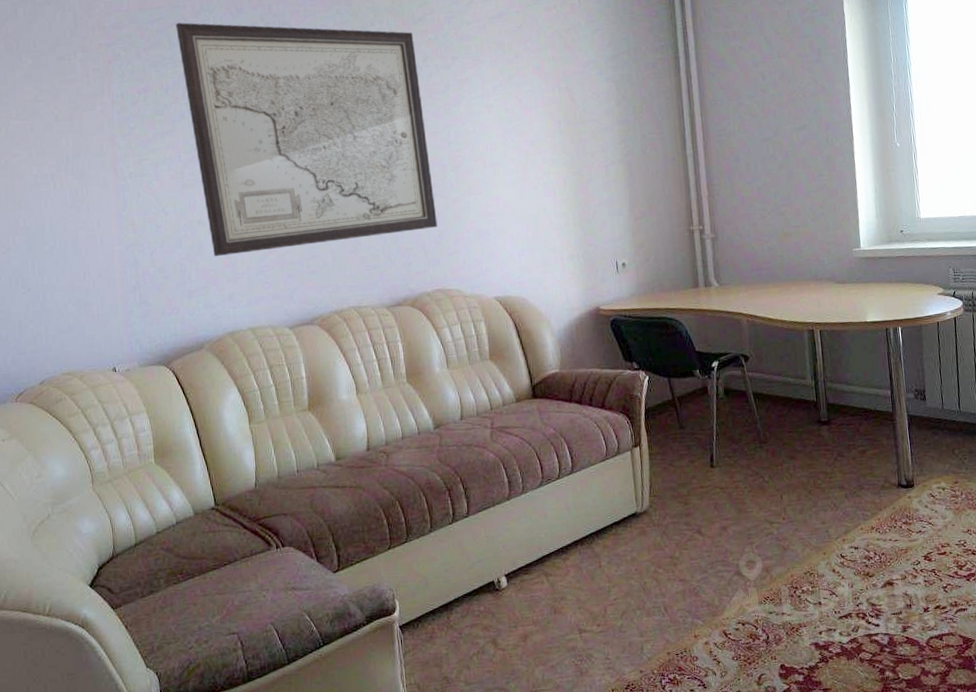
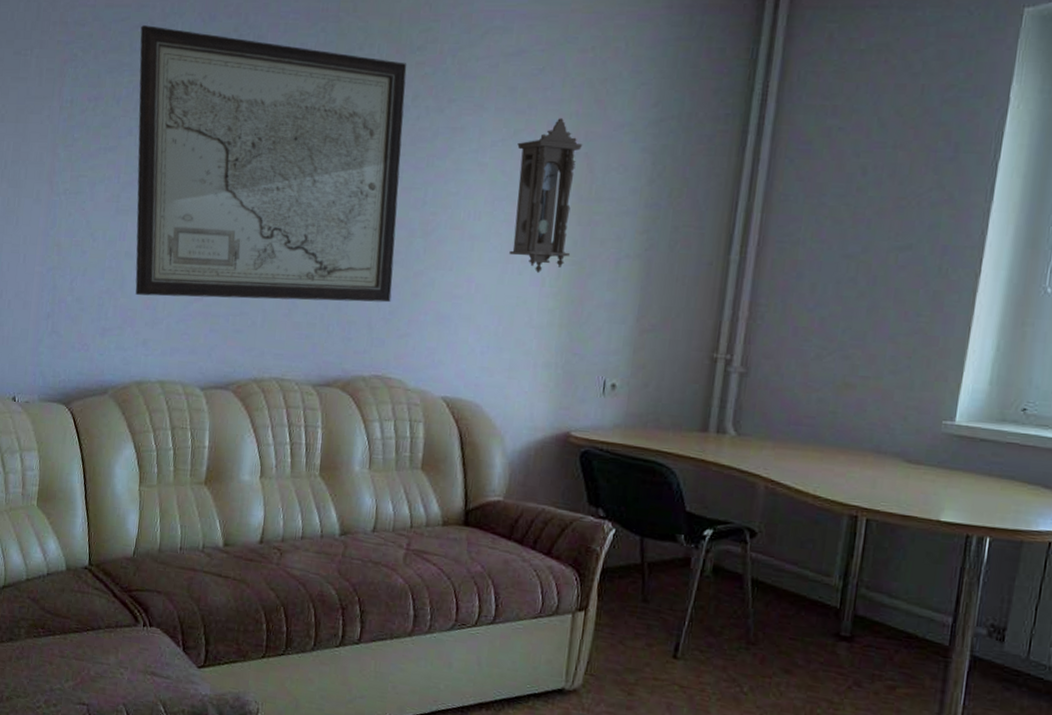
pendulum clock: none [513,63,571,185] -> present [509,118,583,273]

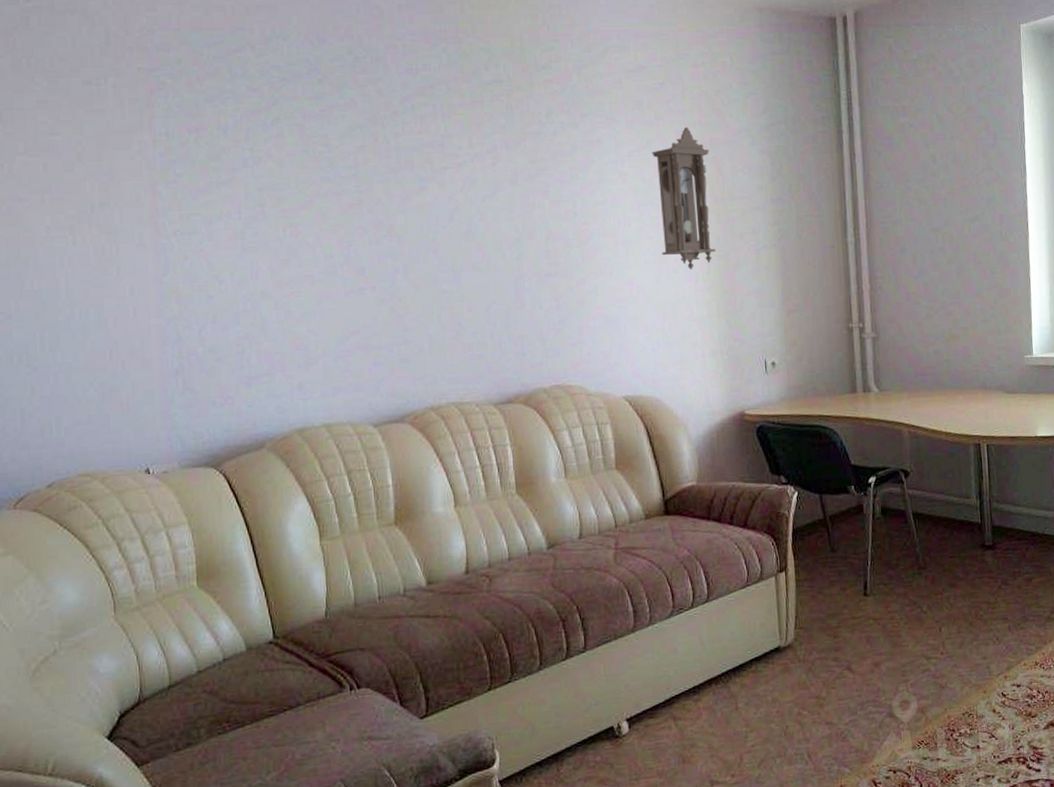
wall art: present [135,25,407,303] -> none [239,49,558,336]

